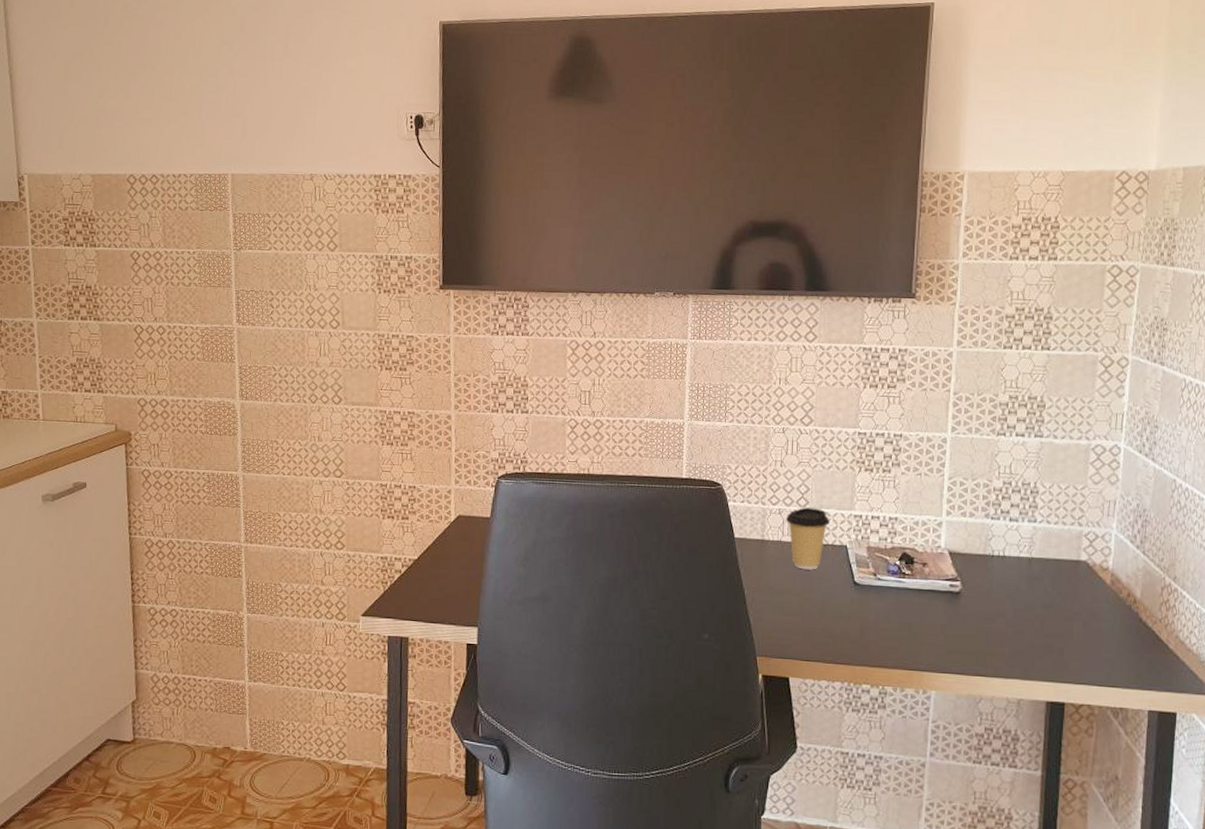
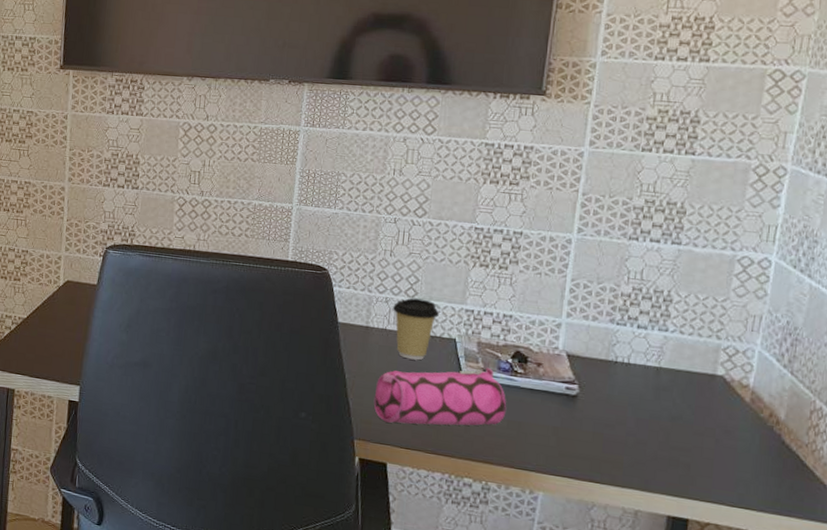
pencil case: none [773,571,898,636] -> present [373,367,507,426]

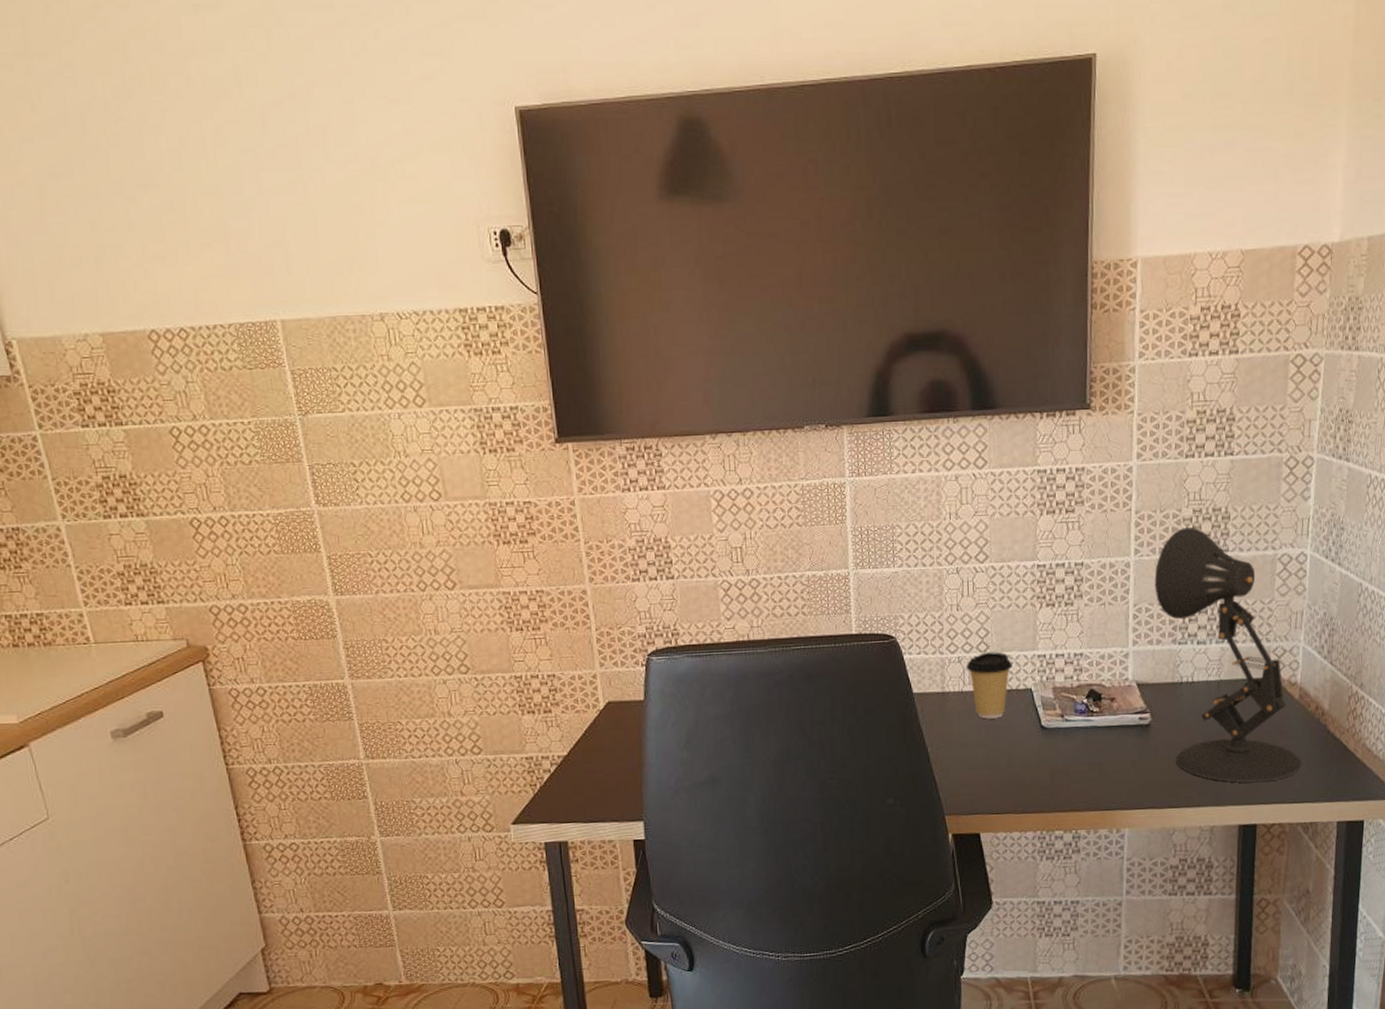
pencil case: present [373,367,507,426] -> none [959,712,1087,791]
desk lamp: none [595,215,748,480] -> present [1154,527,1302,783]

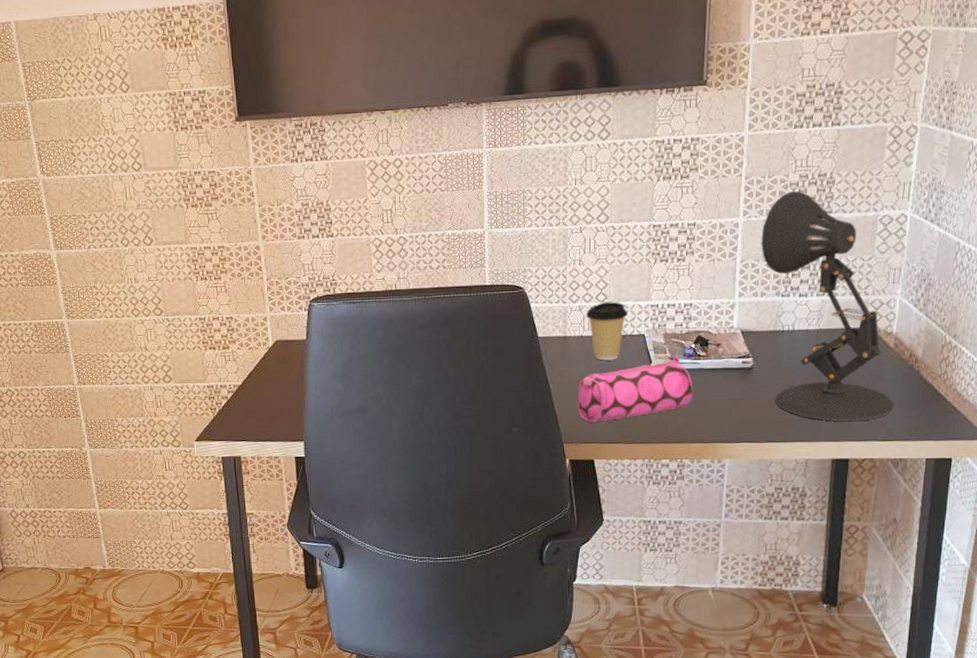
pencil case: none [959,712,1087,791] -> present [577,355,693,423]

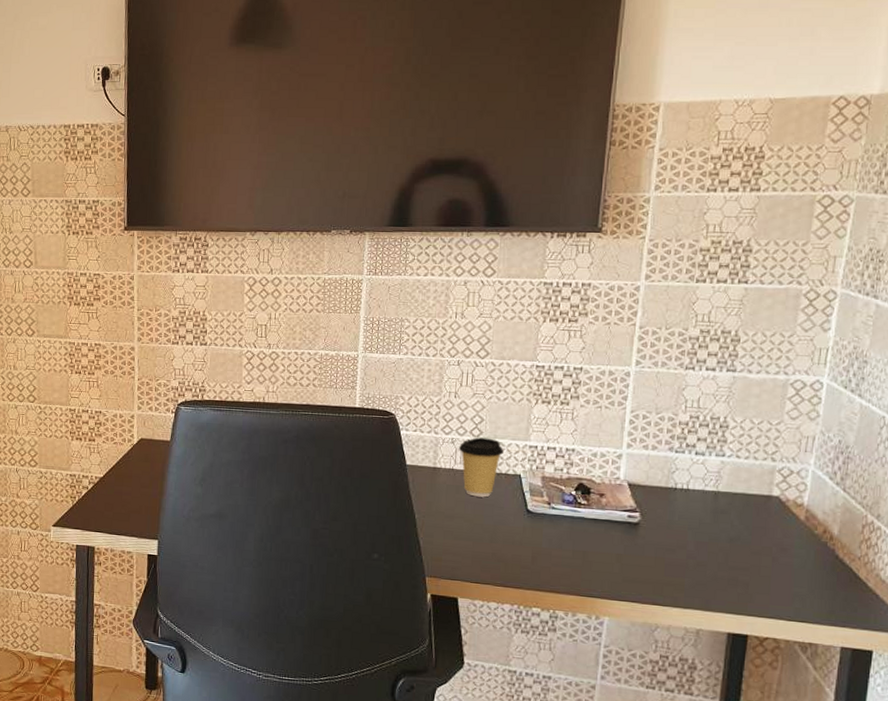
pencil case: present [577,355,693,423] -> none [443,500,572,559]
desk lamp: present [761,191,894,422] -> none [654,346,804,596]

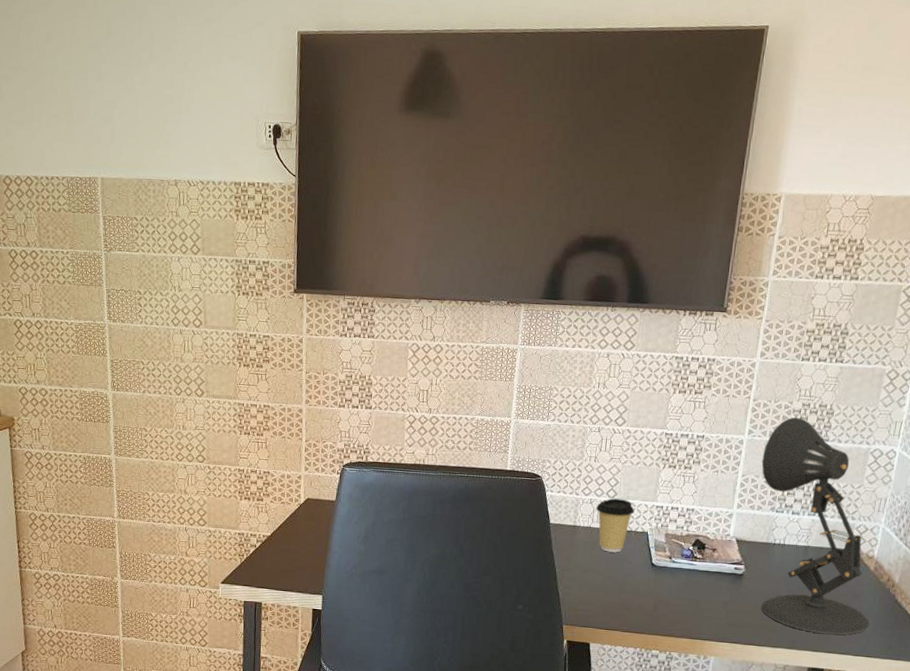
desk lamp: none [654,346,804,596] -> present [761,417,870,635]

